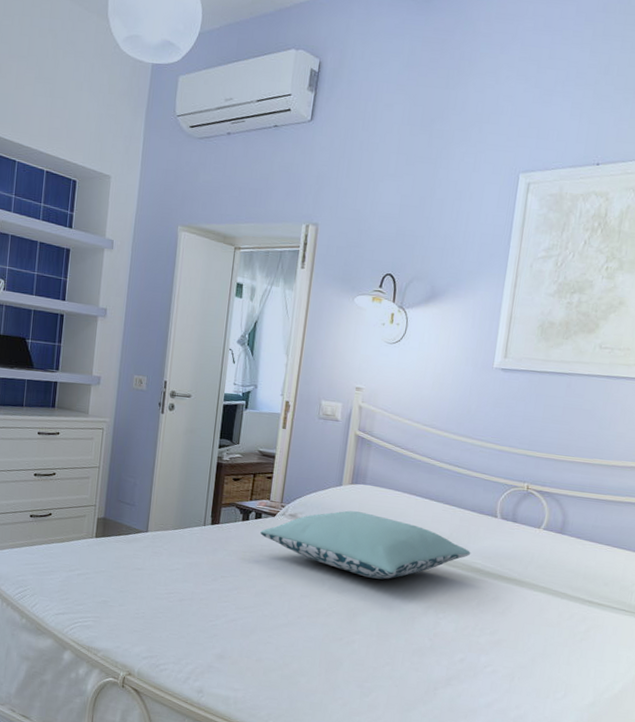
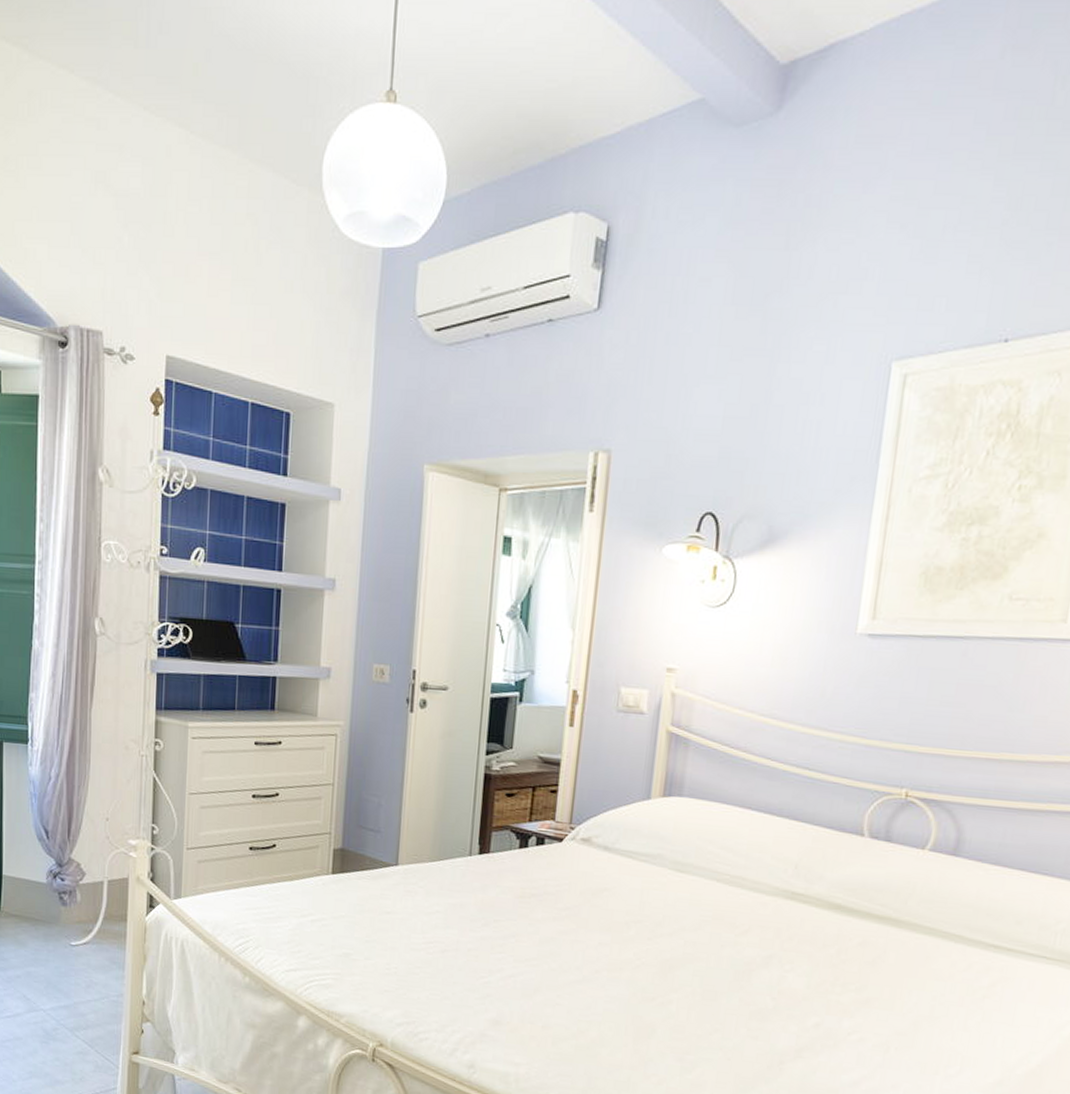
pillow: present [260,510,471,580] -> none [543,831,828,921]

